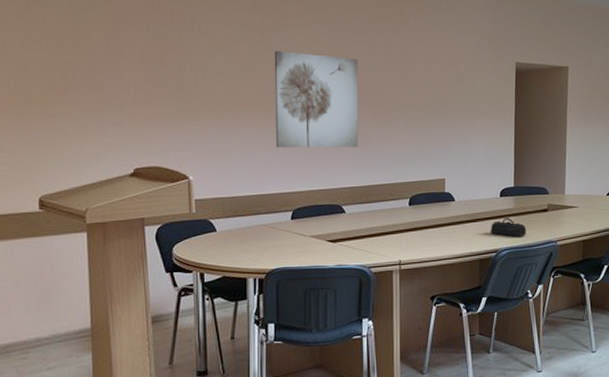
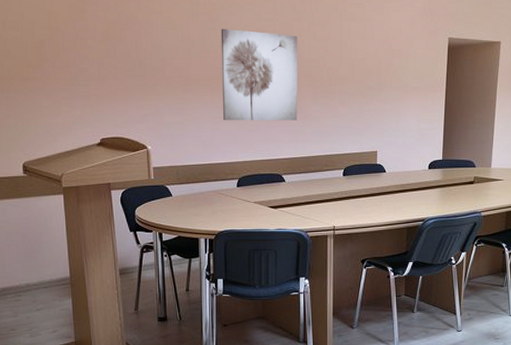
pencil case: present [490,218,526,238] -> none [418,189,452,208]

